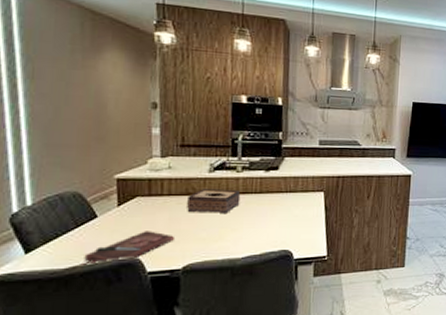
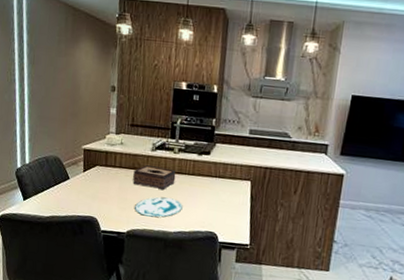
cutting board: present [76,231,174,267] -> none [54,195,122,219]
plate: none [192,221,251,246] -> present [135,196,183,217]

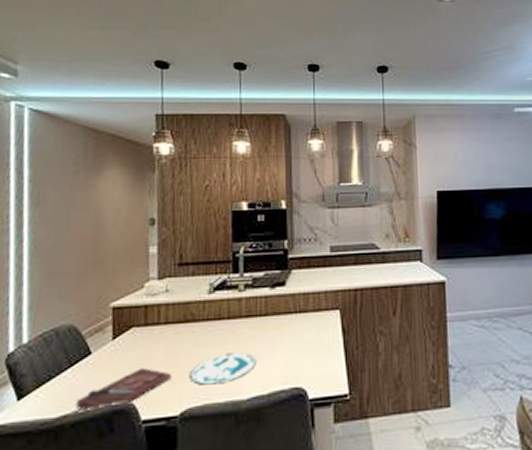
cutting board: none [54,195,122,219] -> present [67,368,171,415]
tissue box: present [133,165,176,190] -> none [185,313,244,344]

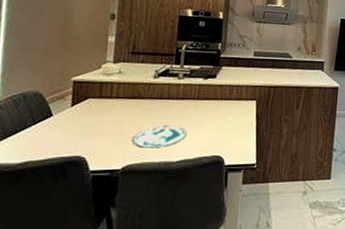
cutting board: present [67,368,171,415] -> none [28,131,117,162]

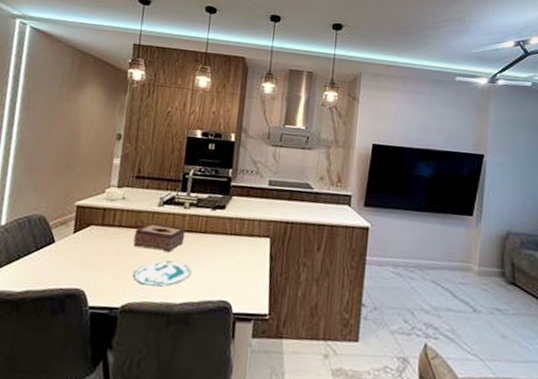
tissue box: none [131,93,180,117] -> present [133,223,186,252]

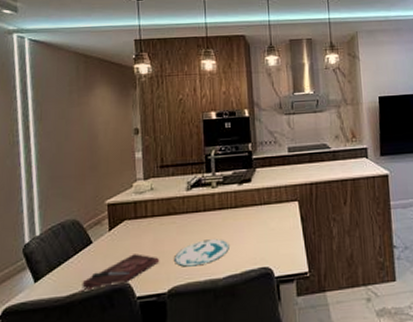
cutting board: none [29,261,118,292] -> present [75,254,159,294]
tissue box: present [133,223,186,252] -> none [169,206,217,233]

